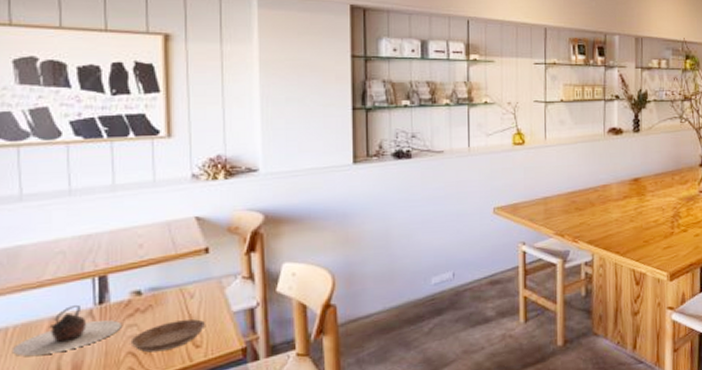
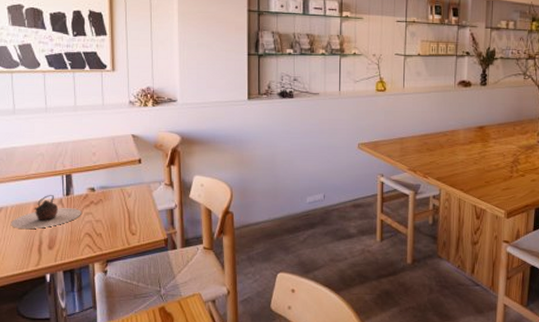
saucer: present [130,319,206,353] -> none [87,213,139,235]

